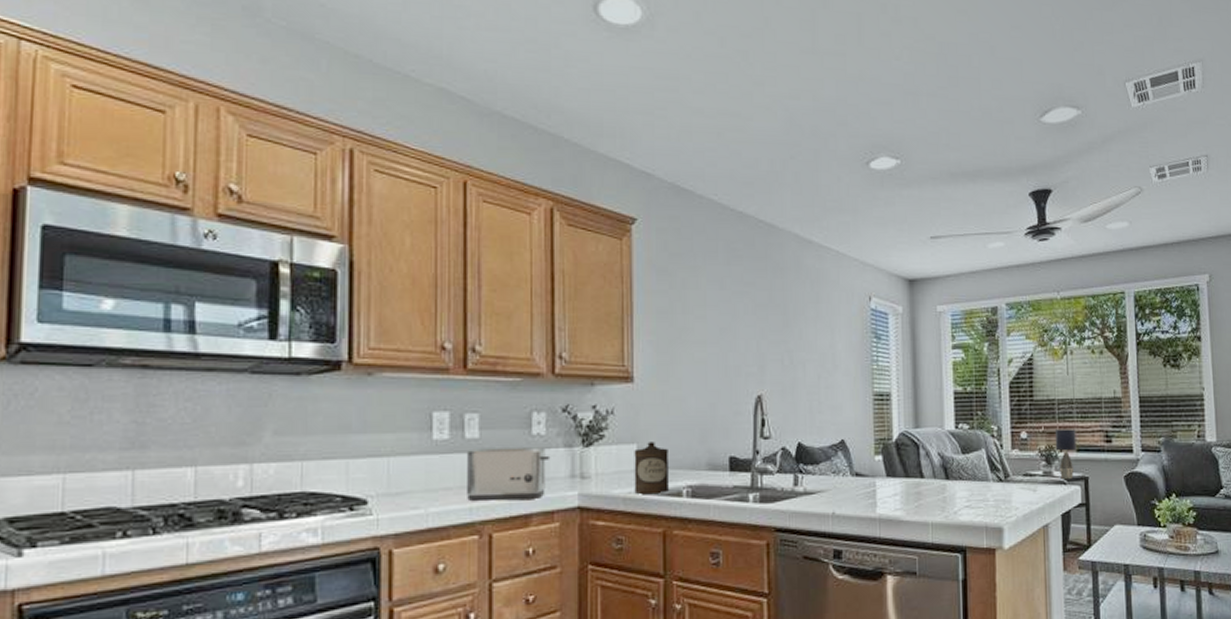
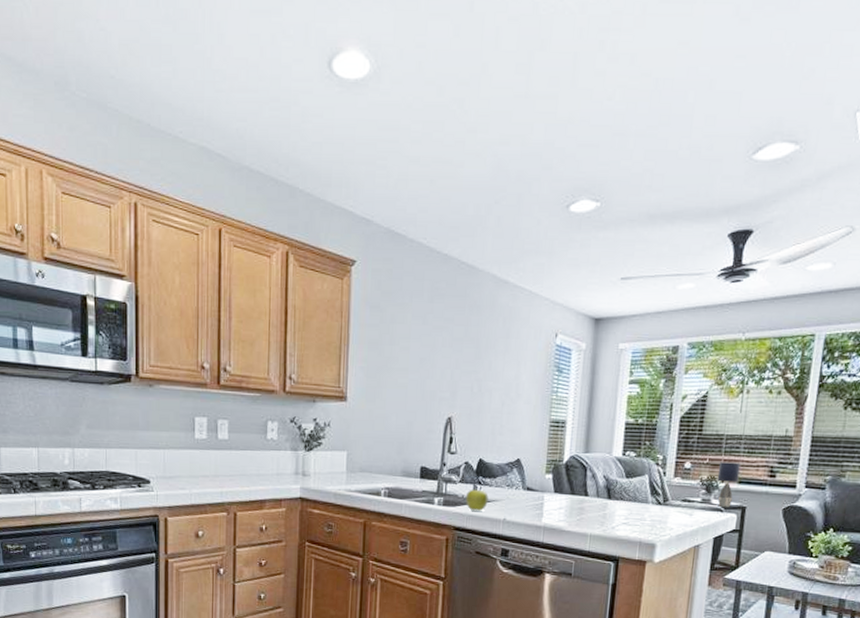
toaster: present [465,447,551,502] -> none [218,447,280,490]
canister: present [634,442,669,494] -> none [343,450,372,492]
fruit: none [785,479,813,506] -> present [465,489,489,511]

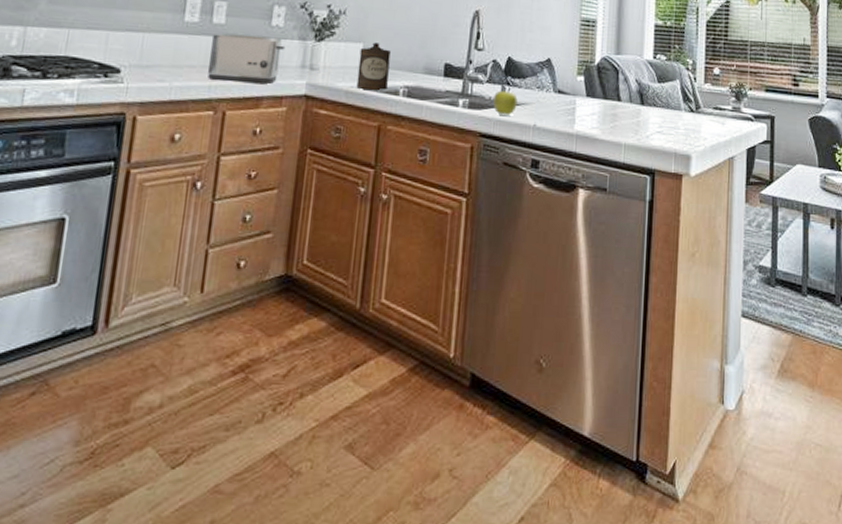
toaster: none [218,447,280,490] -> present [207,33,286,85]
canister: none [343,450,372,492] -> present [356,42,391,90]
table lamp: present [717,462,741,508] -> none [745,69,766,118]

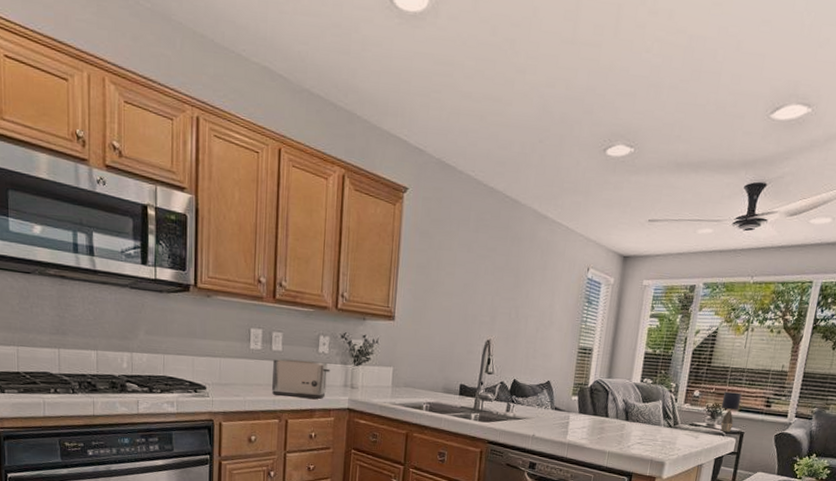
canister: present [356,42,391,90] -> none [388,366,416,406]
fruit: present [492,90,518,116] -> none [499,407,520,427]
table lamp: none [745,69,766,118] -> present [720,392,742,433]

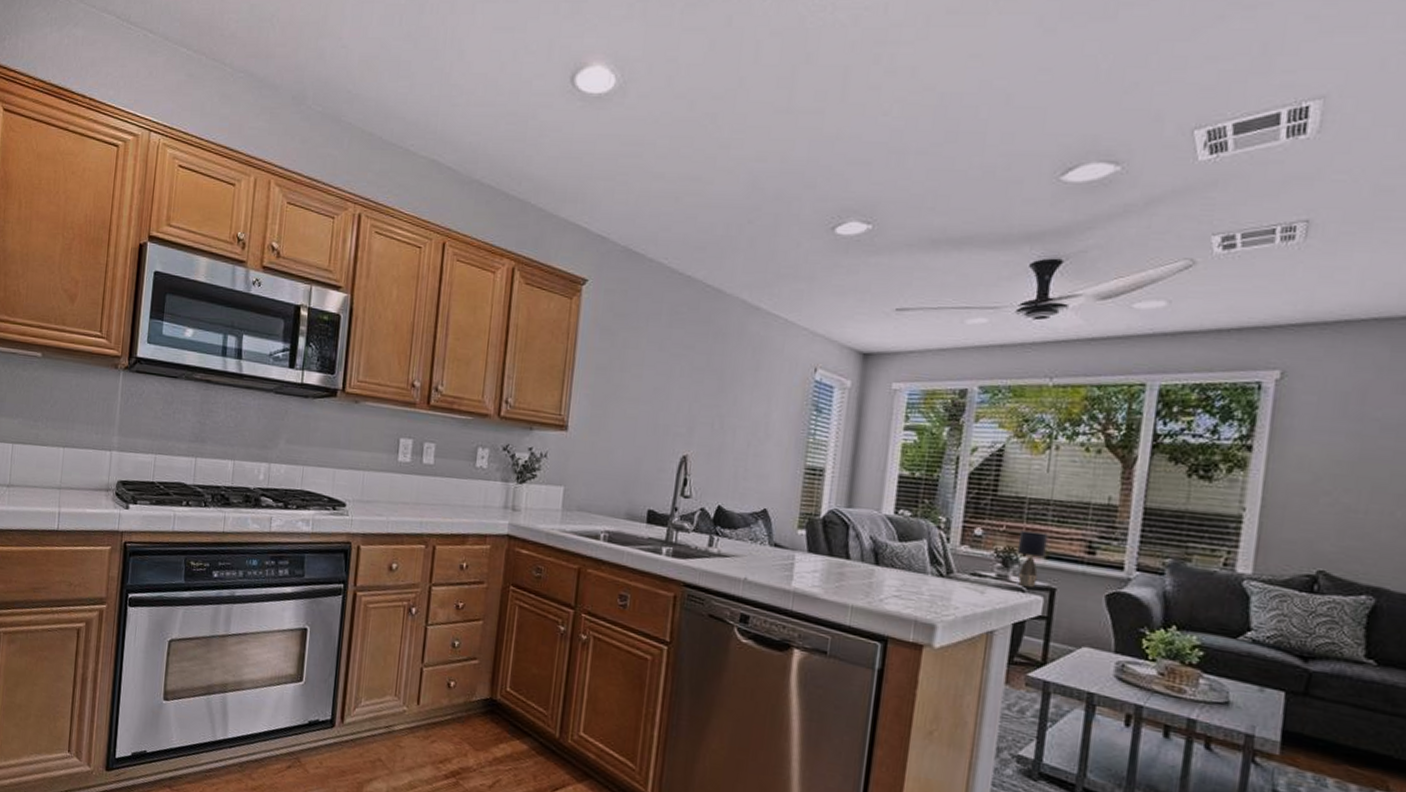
toaster: present [271,358,331,400] -> none [419,473,489,523]

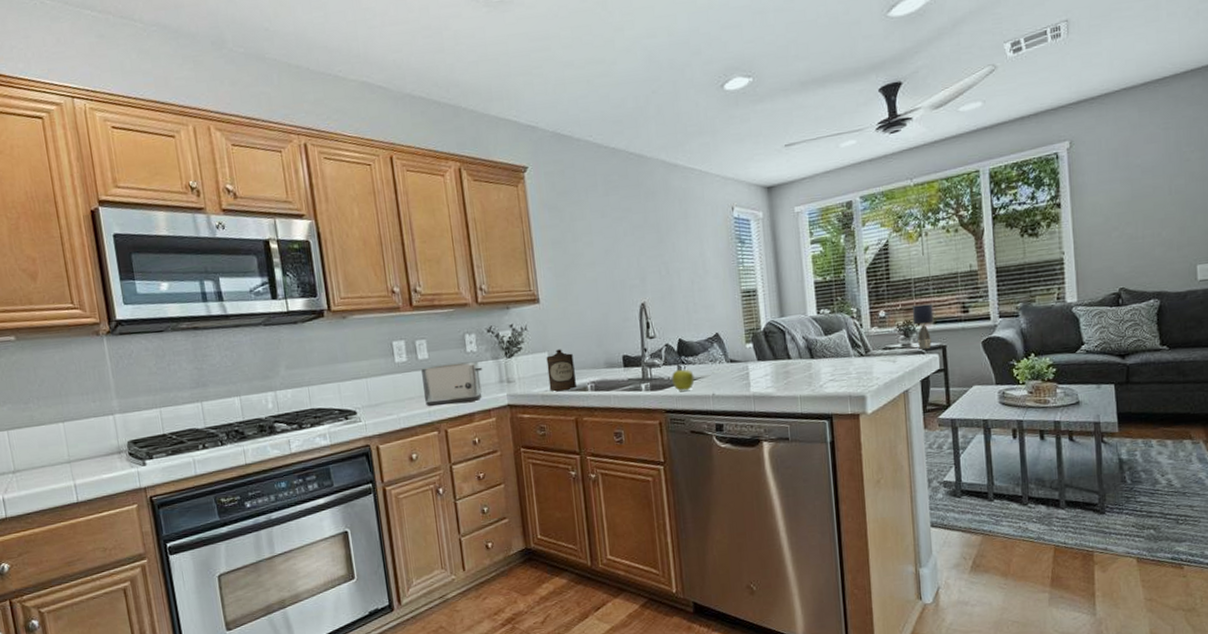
toaster: none [419,473,489,523] -> present [420,361,483,407]
canister: none [557,486,592,534] -> present [546,349,576,391]
fruit: none [699,540,727,567] -> present [671,369,695,391]

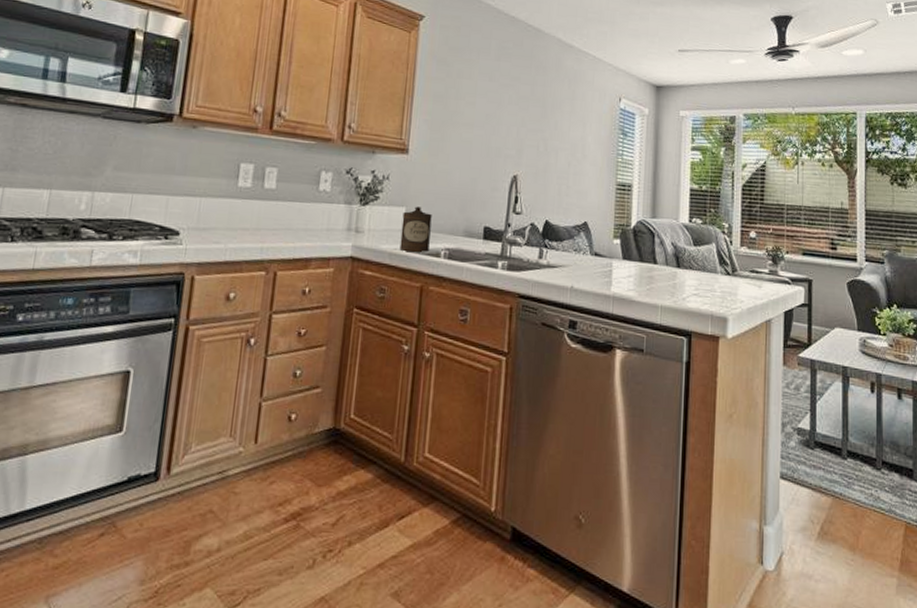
toaster: present [420,361,483,407] -> none [259,197,332,247]
fruit: present [671,369,695,391] -> none [530,253,555,277]
table lamp: present [912,304,934,350] -> none [782,232,803,281]

